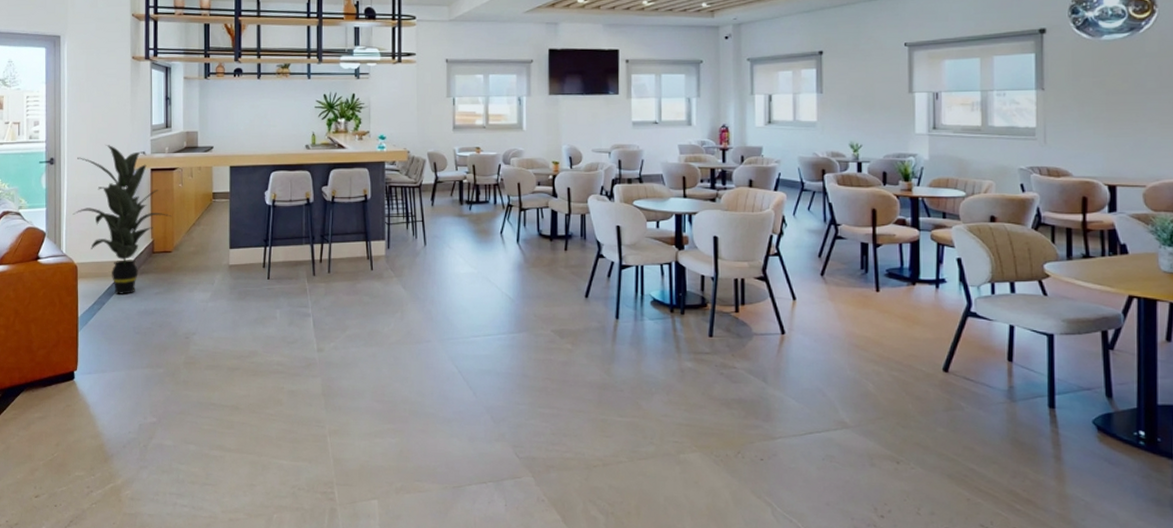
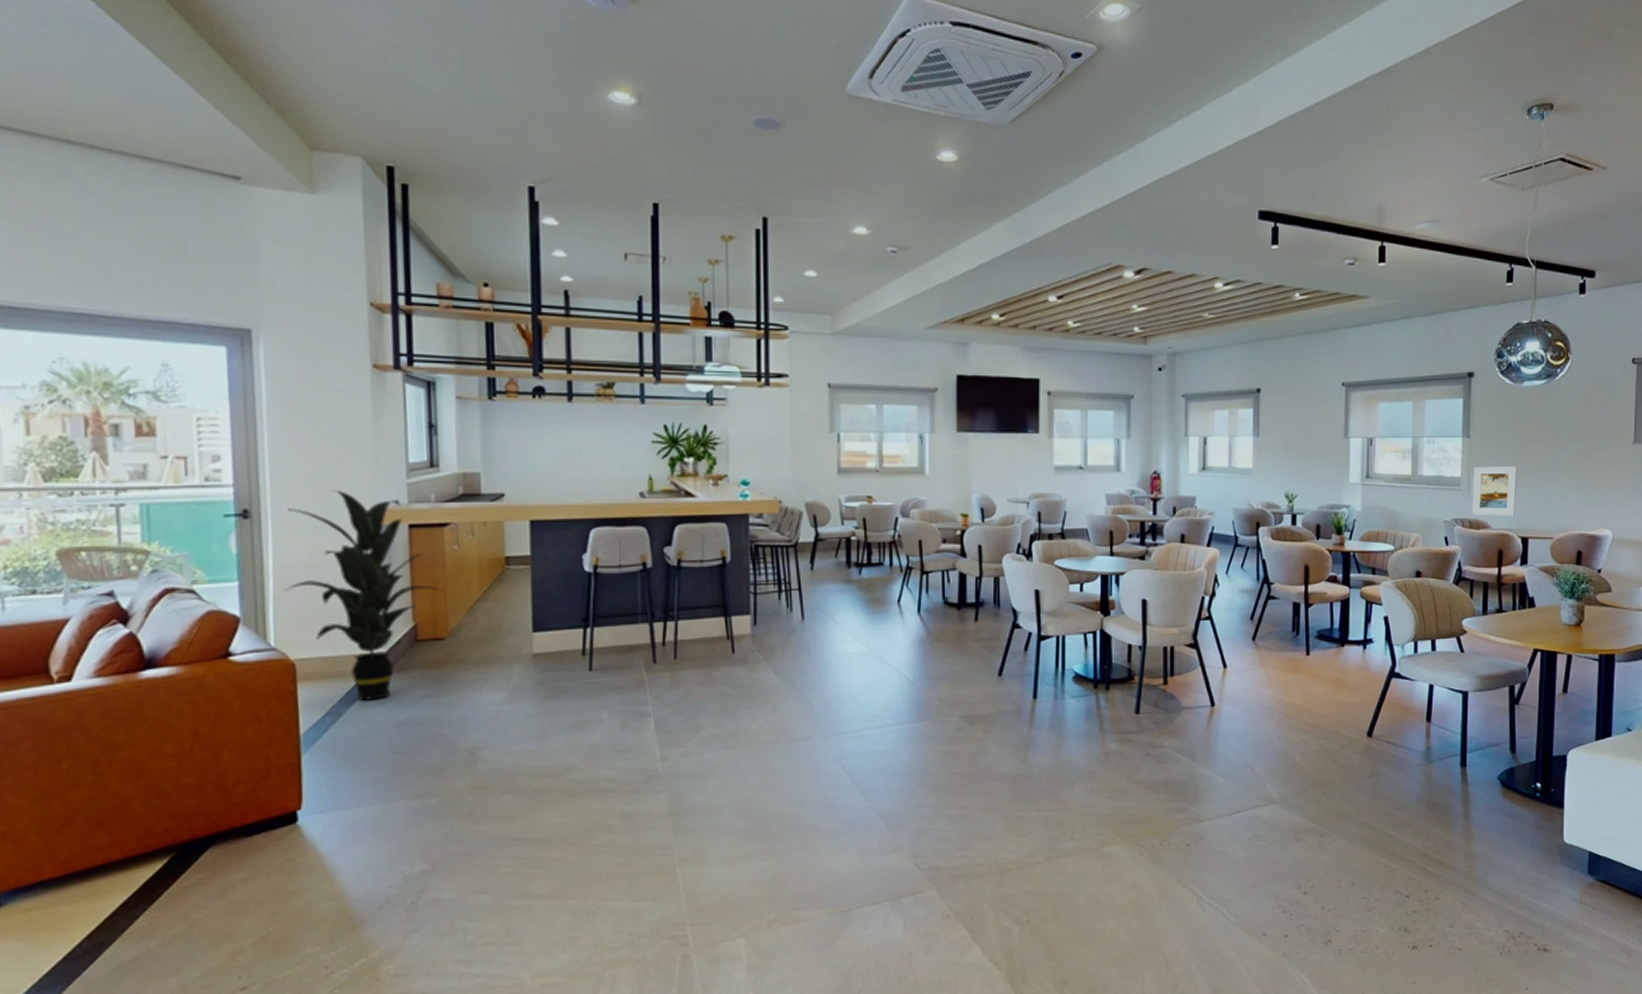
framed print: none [1050,117,1101,165] -> present [1472,466,1518,516]

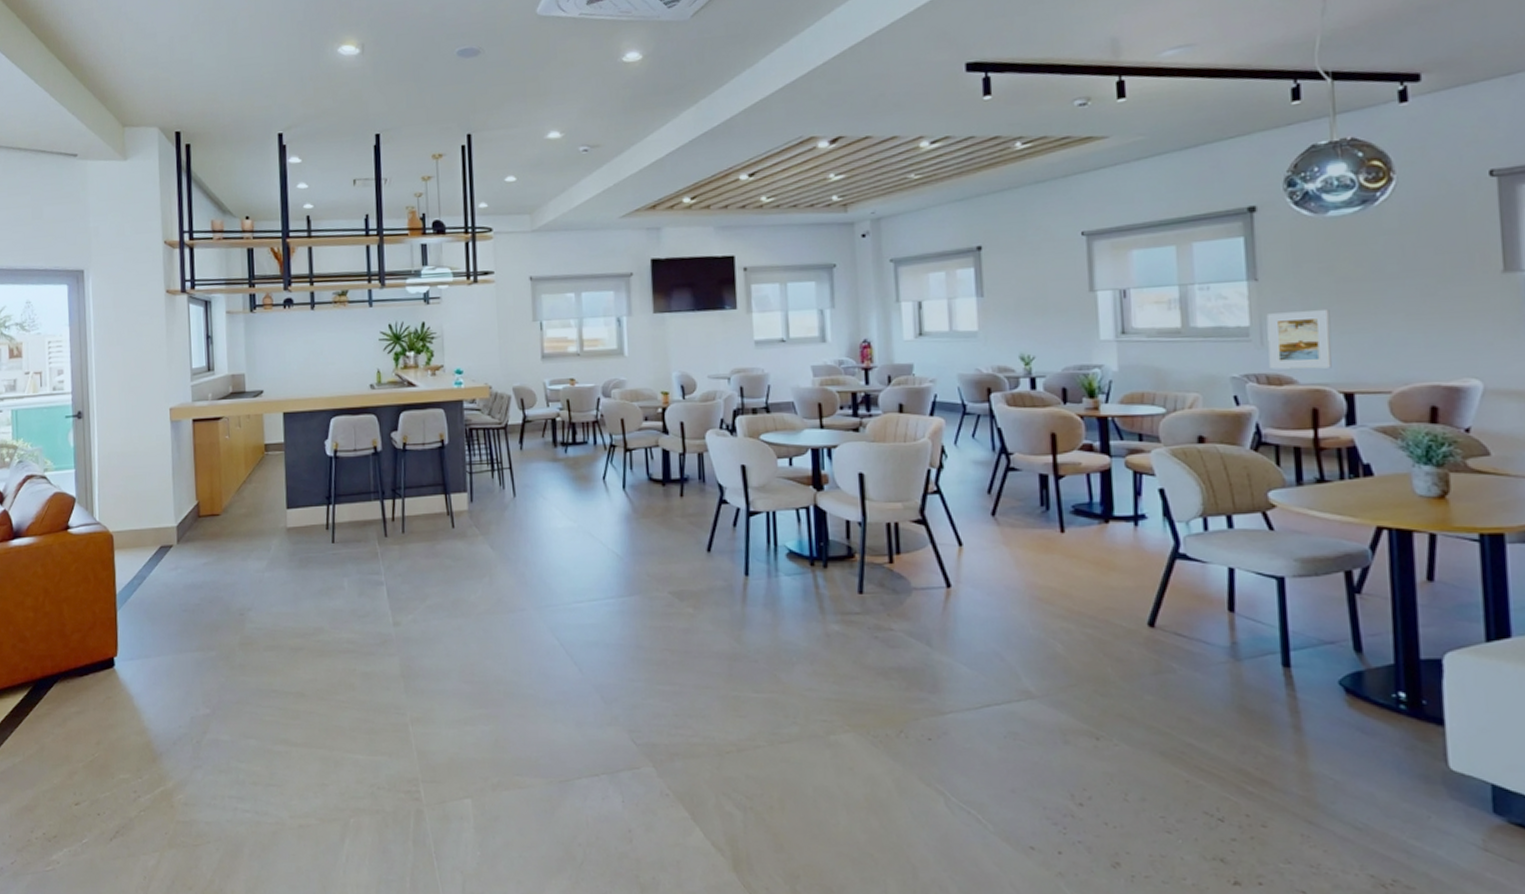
indoor plant: present [284,491,444,701] -> none [105,393,219,567]

